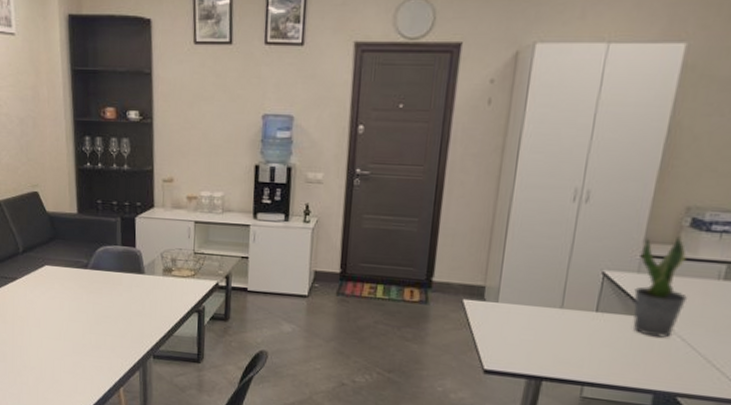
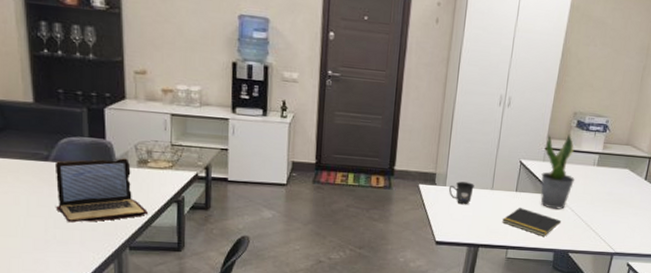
laptop: none [91,266,172,329] -> present [54,158,149,223]
mug: none [501,297,537,327] -> present [448,181,475,205]
notepad: none [575,331,666,373] -> present [502,207,562,237]

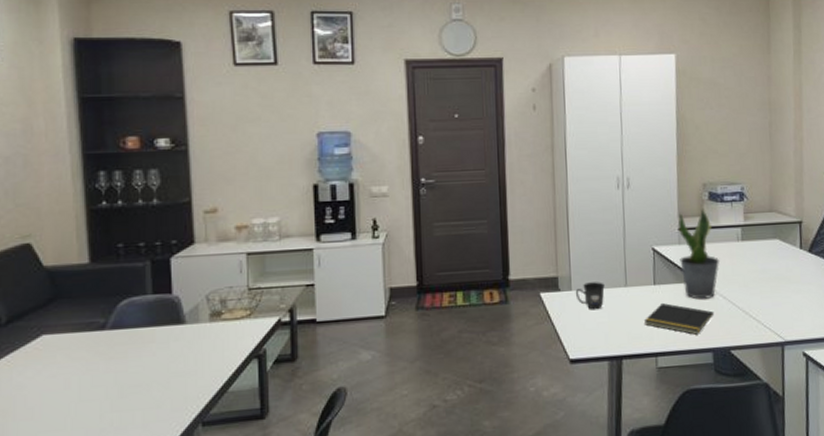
laptop: present [54,158,149,223] -> none [112,313,225,402]

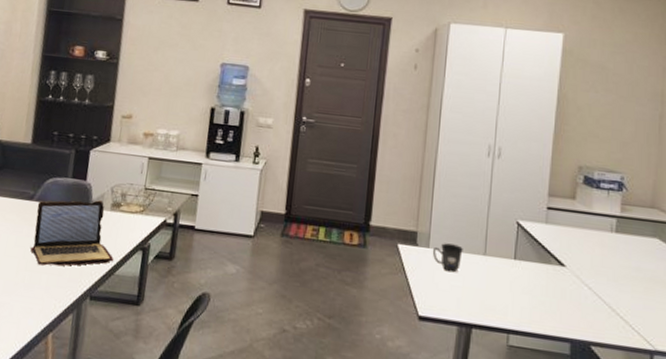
laptop: none [112,313,225,402] -> present [29,200,114,266]
notepad: present [643,302,715,335] -> none [499,279,577,321]
potted plant: present [678,208,720,300] -> none [544,190,589,286]

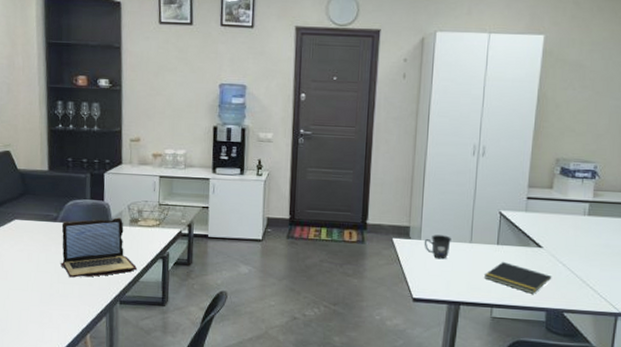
notepad: none [499,279,577,321] -> present [483,261,552,294]

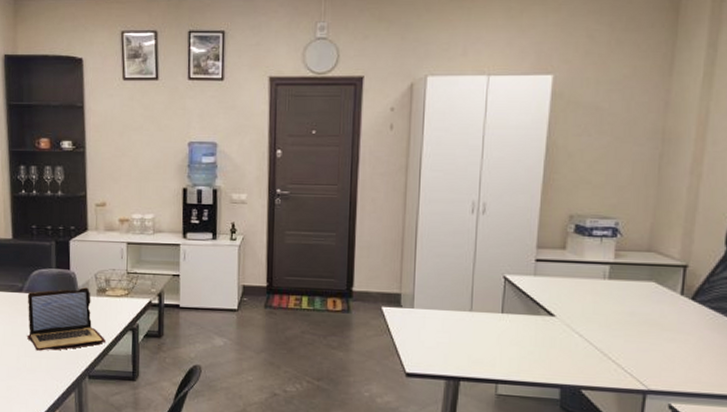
mug: present [424,235,451,260] -> none [417,302,448,330]
notepad: present [483,261,552,294] -> none [486,331,567,368]

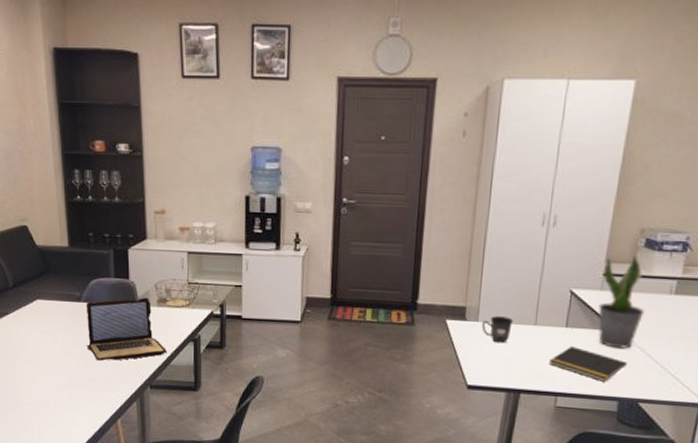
mug: none [417,302,448,330] -> present [481,316,513,344]
notepad: none [486,331,567,368] -> present [548,345,628,382]
potted plant: none [533,240,580,334] -> present [597,255,645,349]

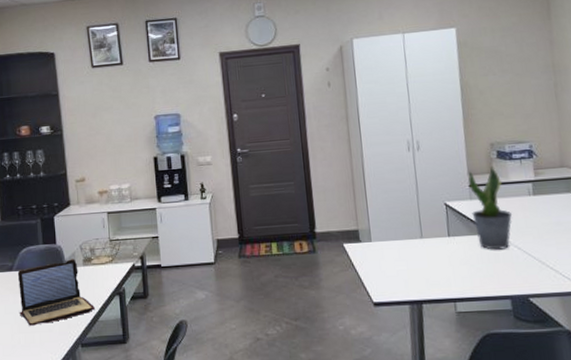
mug: present [481,316,513,344] -> none [374,234,402,259]
notepad: present [548,345,628,382] -> none [440,252,510,283]

